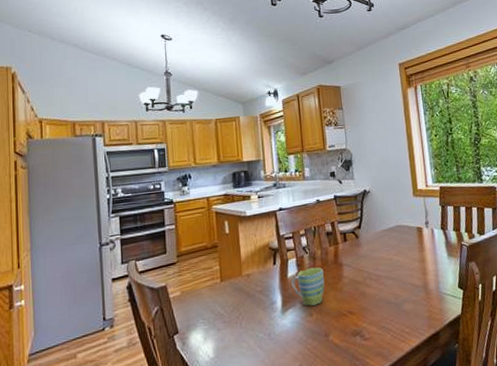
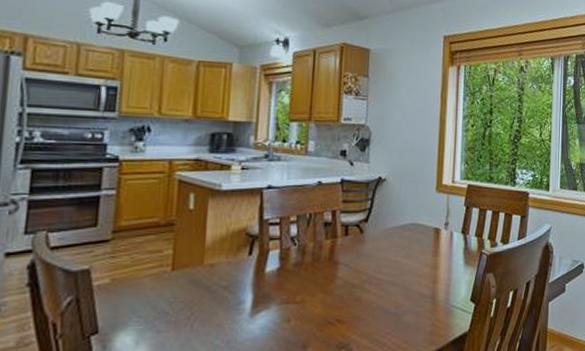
mug: present [291,267,325,306] -> none [269,262,313,310]

